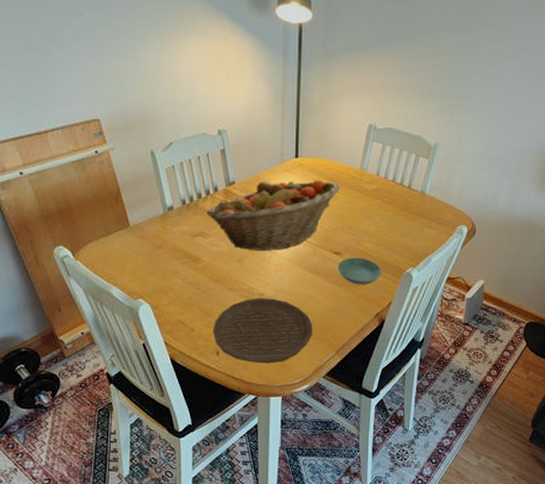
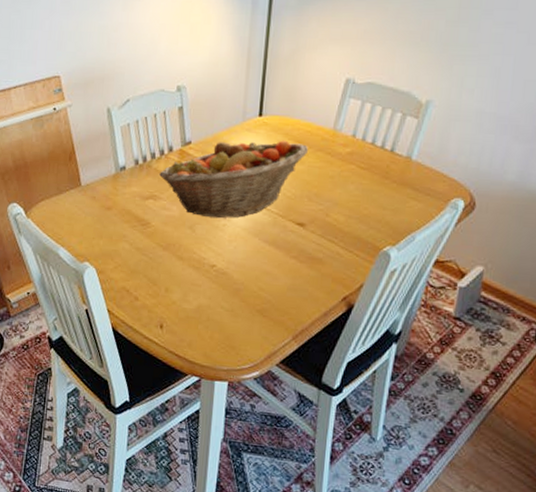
plate: present [212,298,313,364] -> none [157,269,268,344]
saucer: present [338,257,382,285] -> none [300,230,353,263]

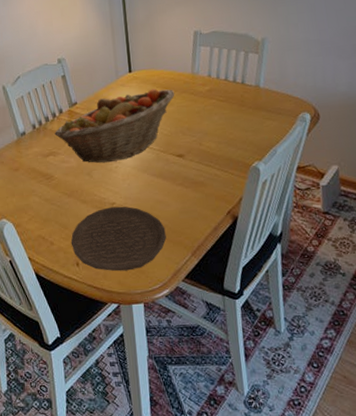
plate: none [157,269,268,344] -> present [70,206,166,272]

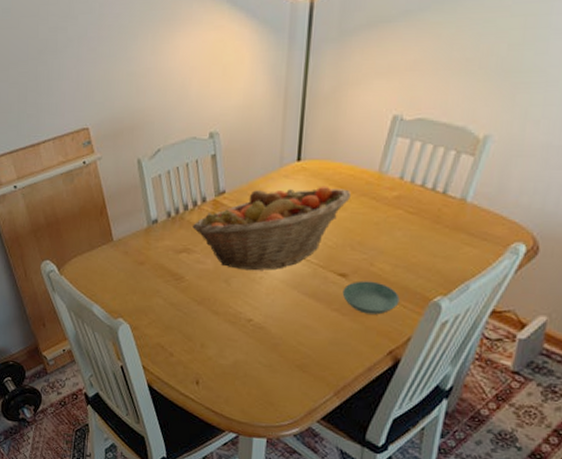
plate: present [70,206,166,272] -> none [193,323,308,400]
saucer: none [182,157,227,184] -> present [342,281,400,315]

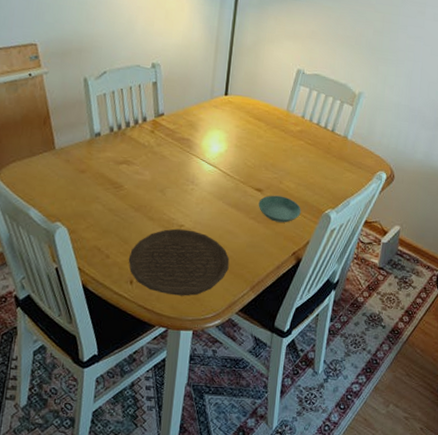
fruit basket: present [192,186,351,271] -> none [133,115,266,183]
plate: none [193,323,308,400] -> present [128,228,230,296]

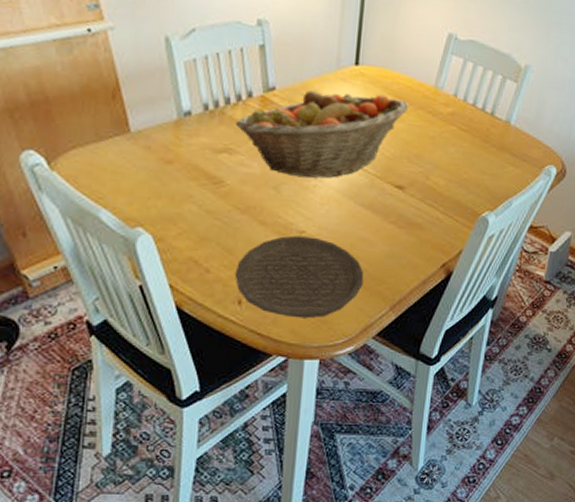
fruit basket: none [133,115,266,183] -> present [236,90,408,179]
saucer: present [258,195,301,223] -> none [399,194,453,228]

